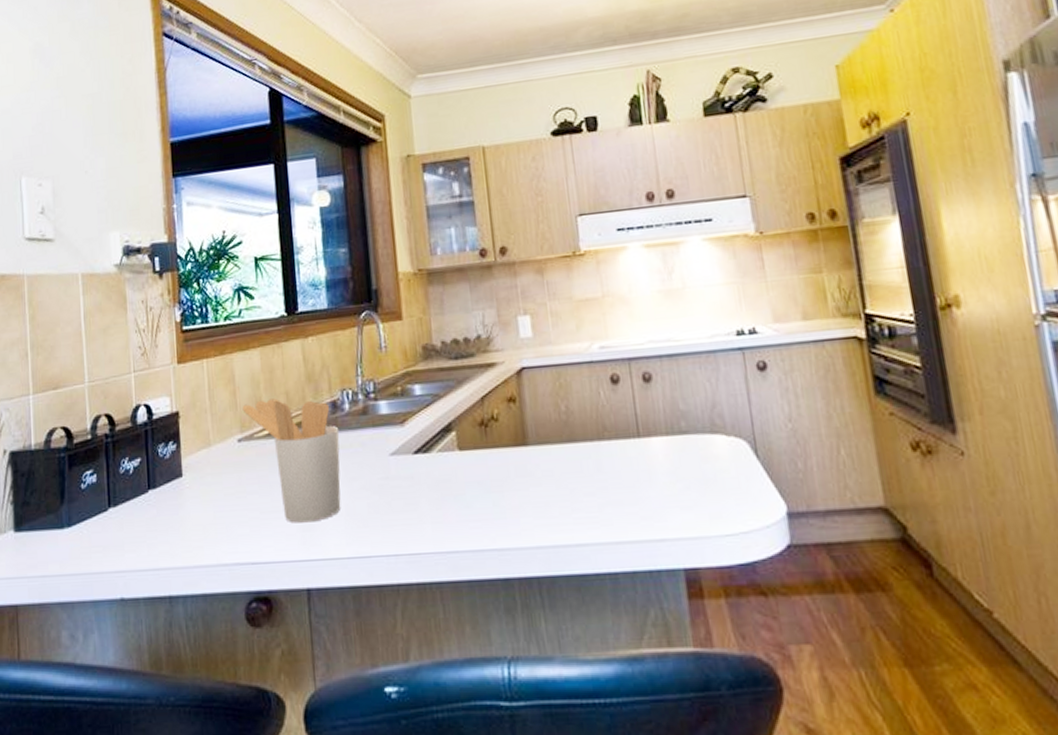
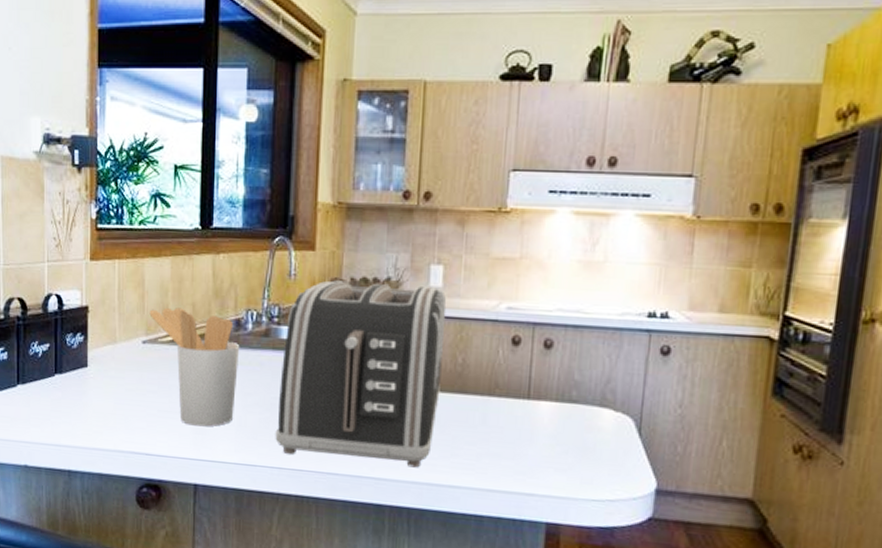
toaster: none [384,337,551,538] -> present [275,280,447,468]

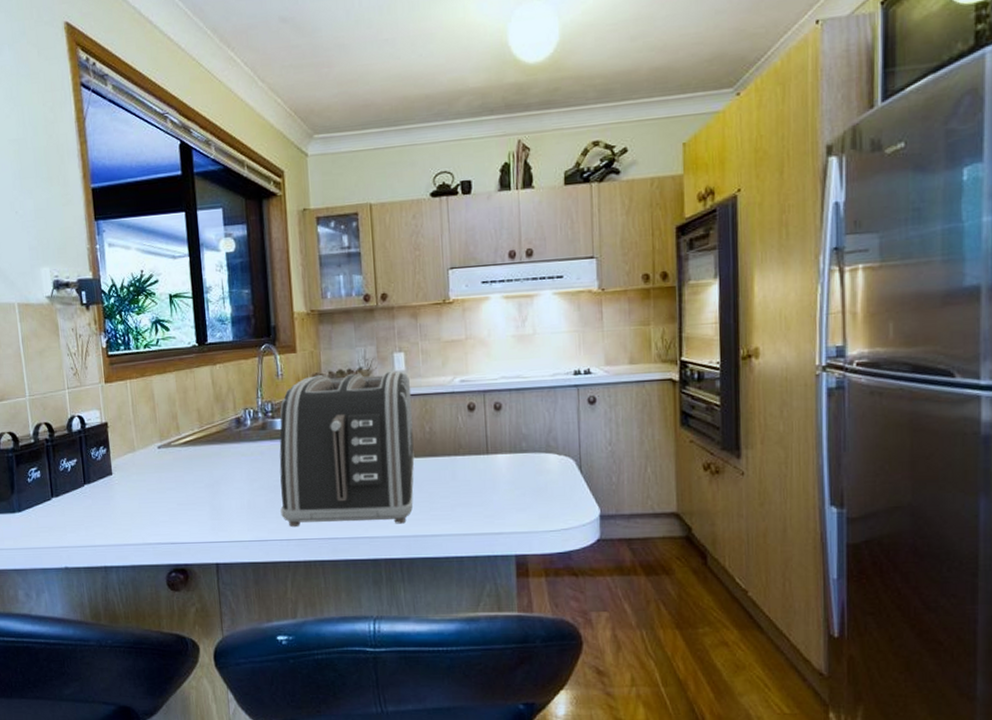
utensil holder: present [149,308,240,427] -> none [161,414,244,514]

